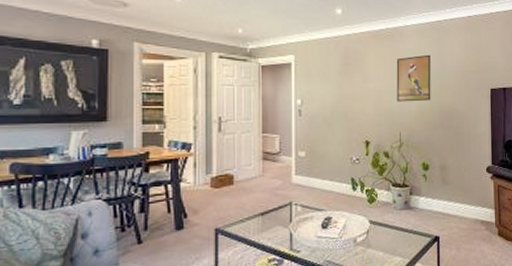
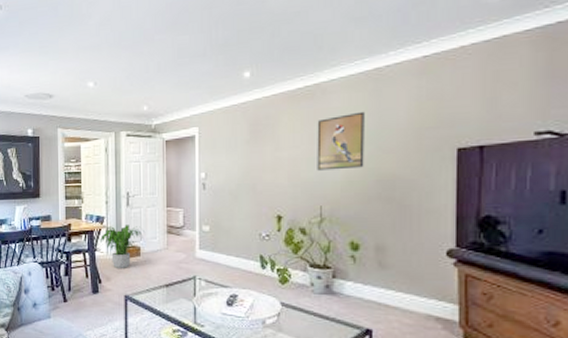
potted plant: none [187,152,238,200] -> present [100,225,144,268]

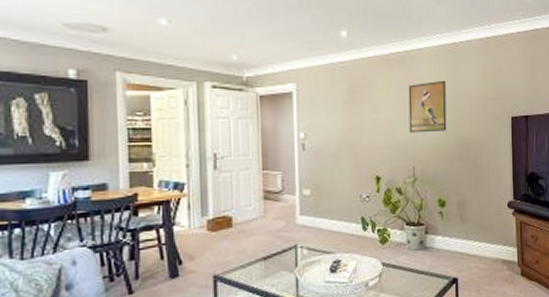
potted plant: present [100,225,144,268] -> none [180,192,237,244]

